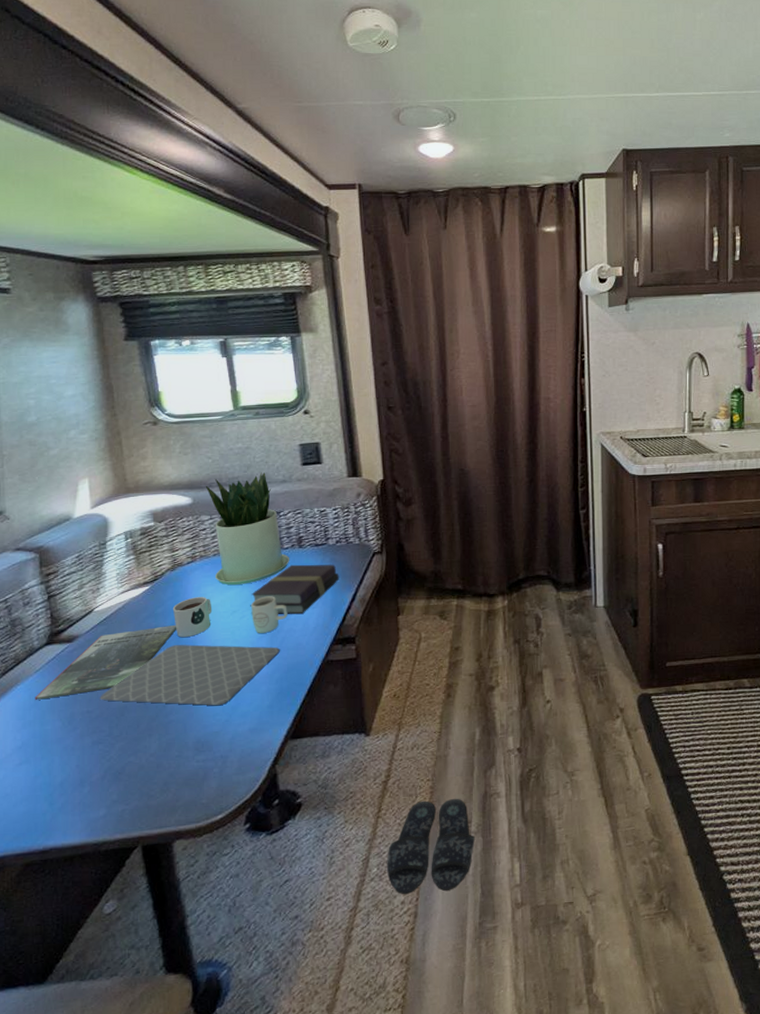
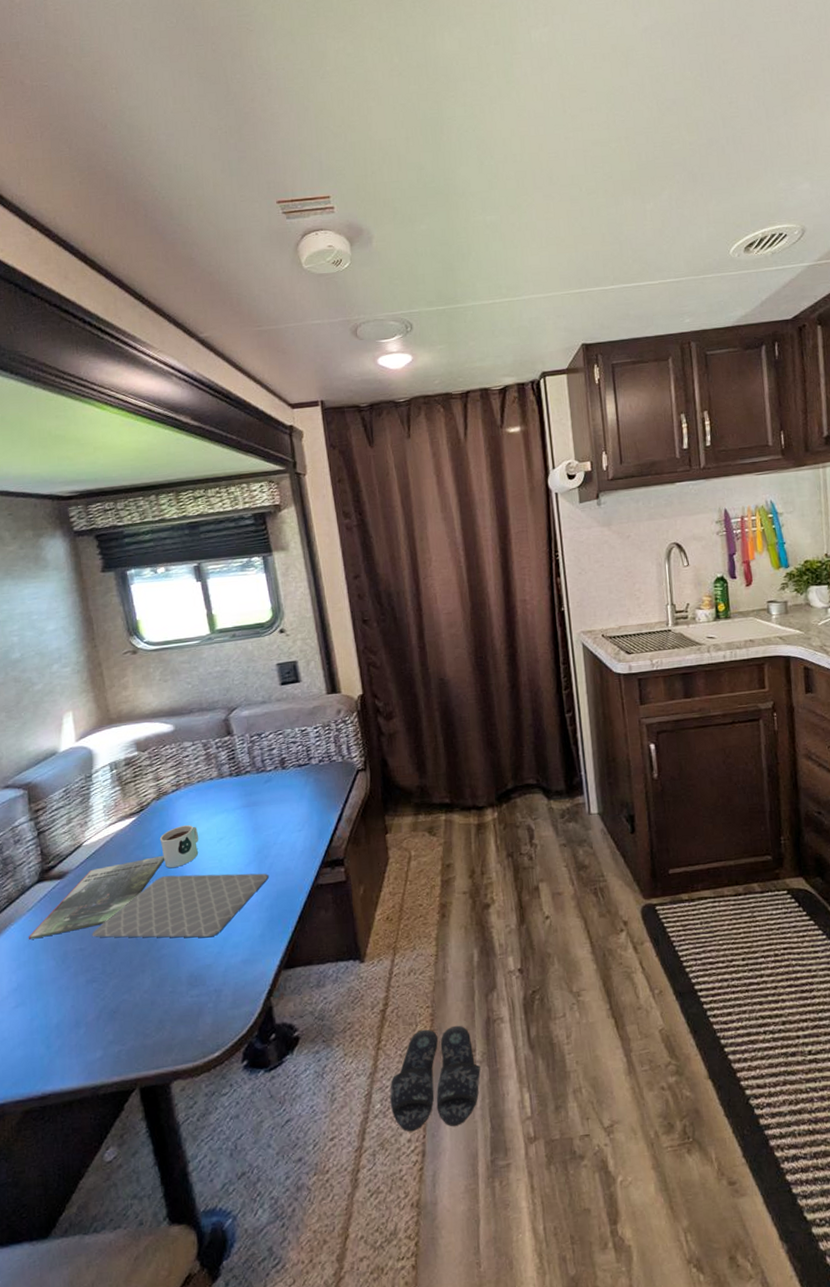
planter: present [205,472,290,585] -> none [186,694,274,812]
book: present [250,564,339,614] -> none [236,785,324,840]
mug: present [251,596,288,633] -> none [237,820,274,860]

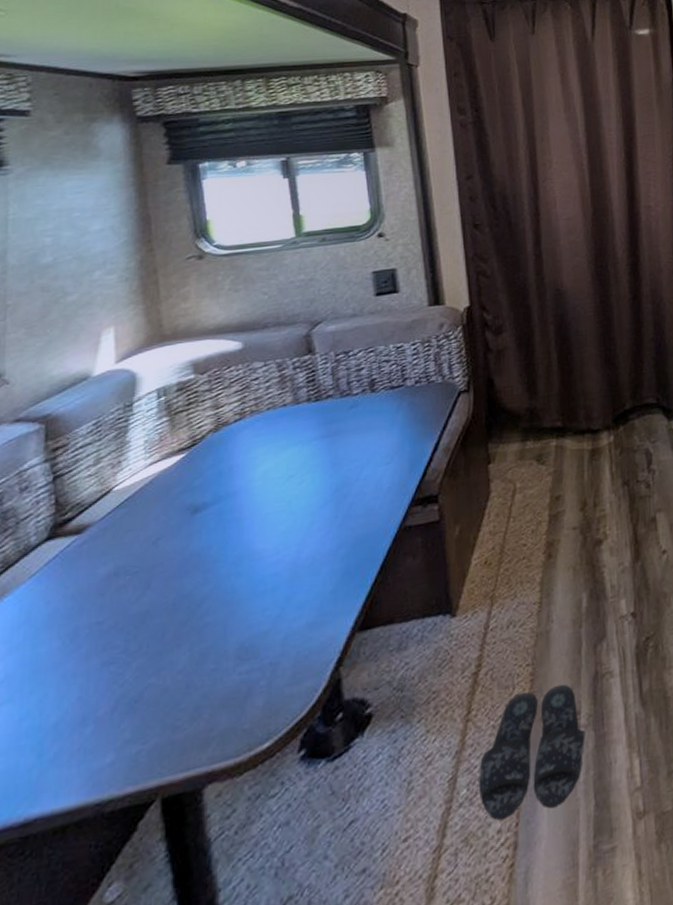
magazine: present [28,855,165,941] -> none [26,498,219,616]
placemat: present [92,873,269,938] -> none [114,516,347,607]
mug: present [159,825,199,869] -> none [214,461,264,515]

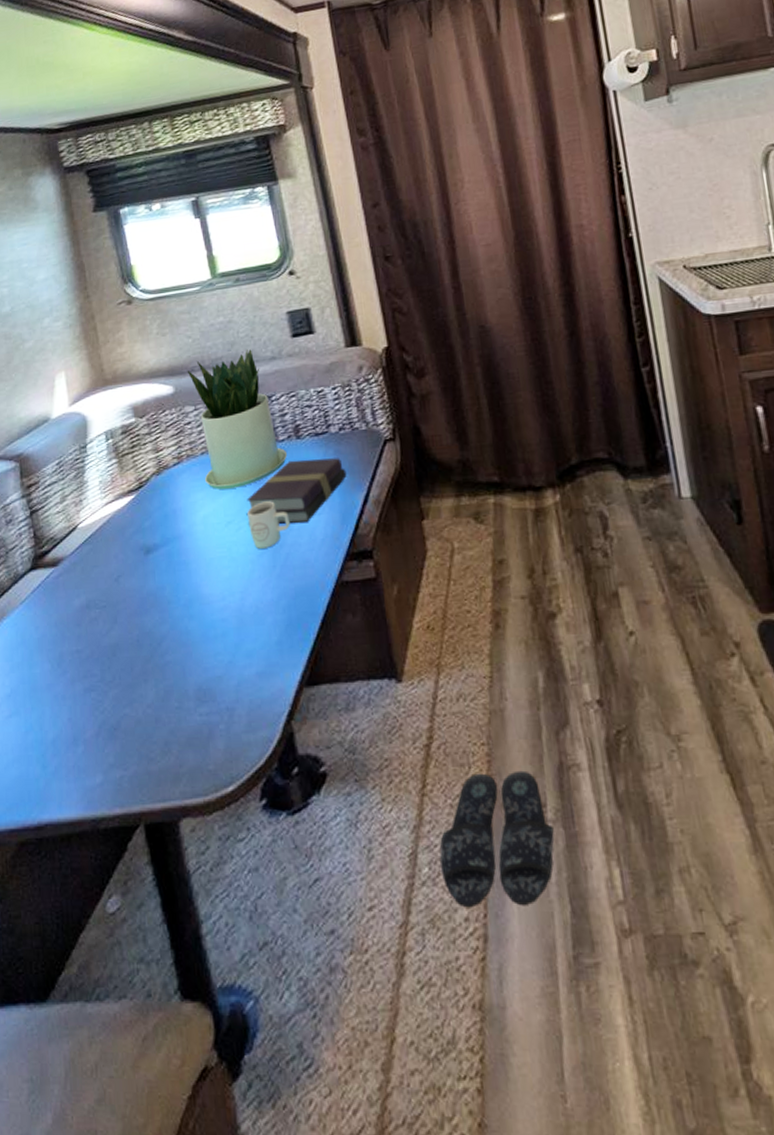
planter: none [259,306,361,444] -> present [187,349,288,489]
book: none [311,409,419,477] -> present [246,458,347,525]
mug: none [312,453,357,501] -> present [247,501,290,549]

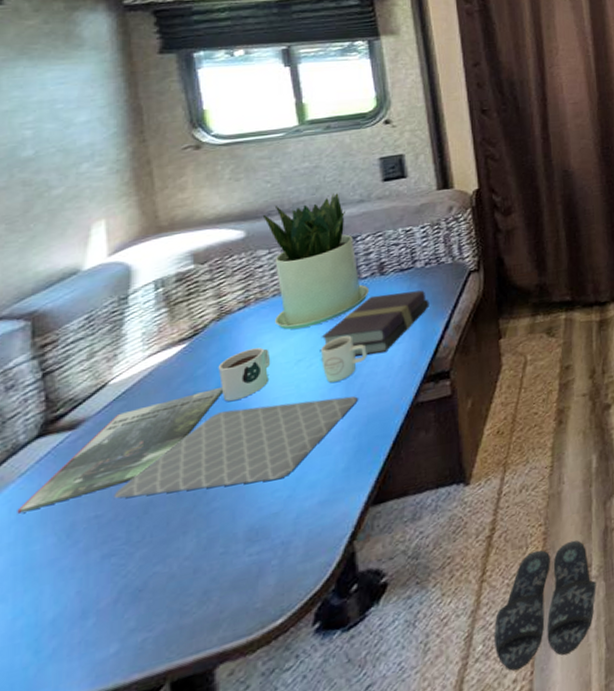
magazine: none [21,541,168,638] -> present [17,386,224,515]
placemat: none [89,565,285,643] -> present [114,396,358,499]
mug: none [161,505,205,557] -> present [218,347,271,402]

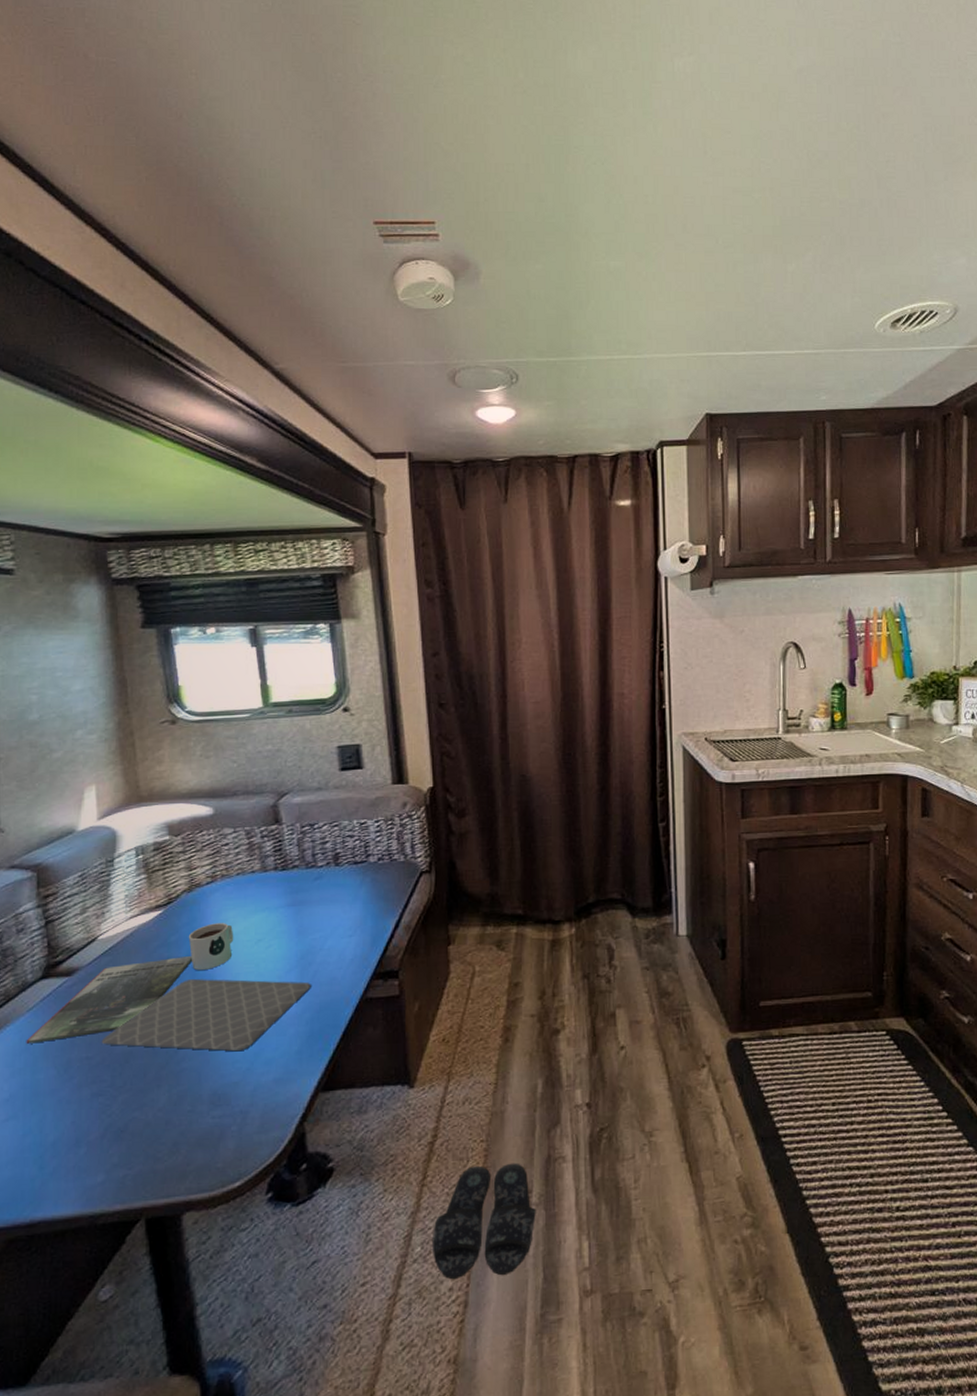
planter: present [262,193,370,330] -> none [229,779,325,909]
book: present [320,290,430,360] -> none [278,885,381,943]
mug: present [321,335,367,383] -> none [279,922,321,966]

